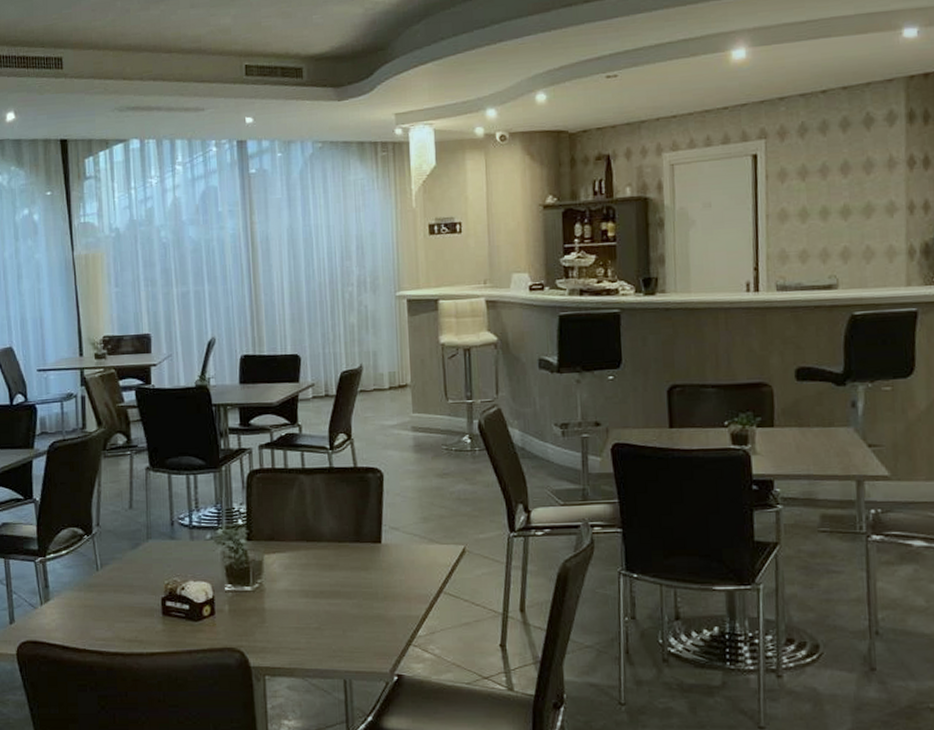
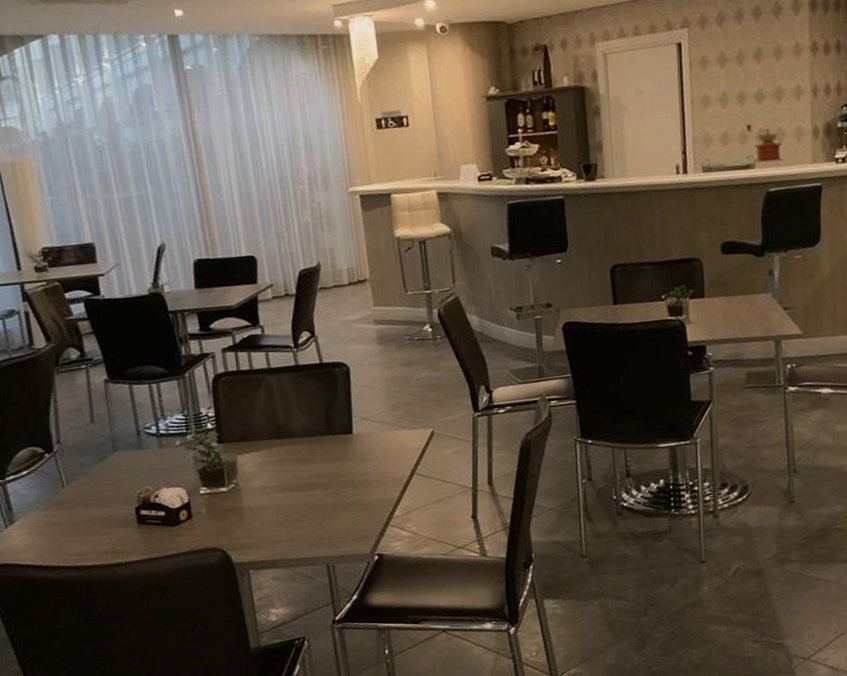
coffee grinder: none [828,241,871,284] -> present [745,124,782,163]

